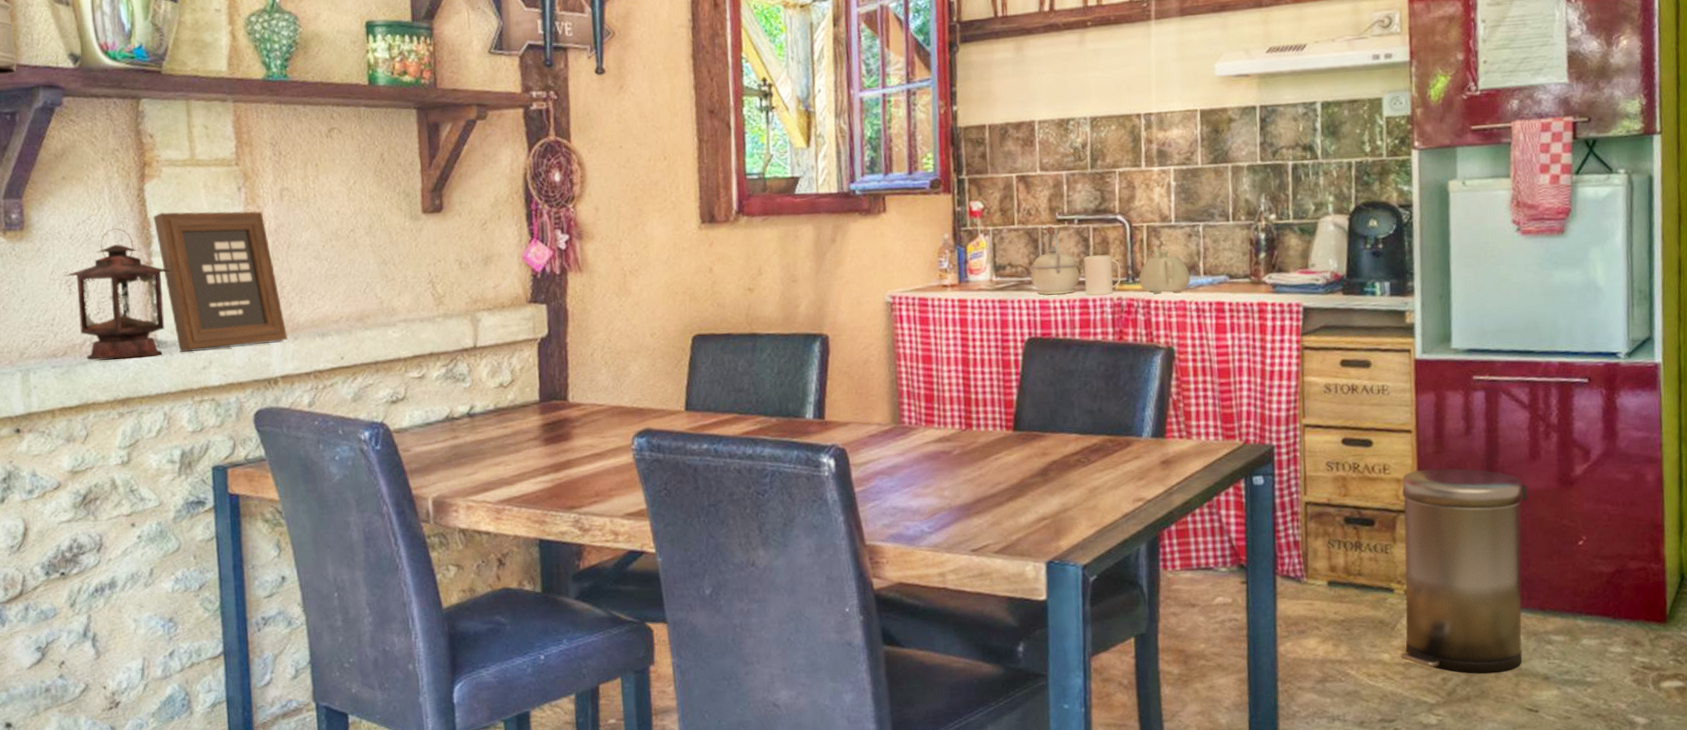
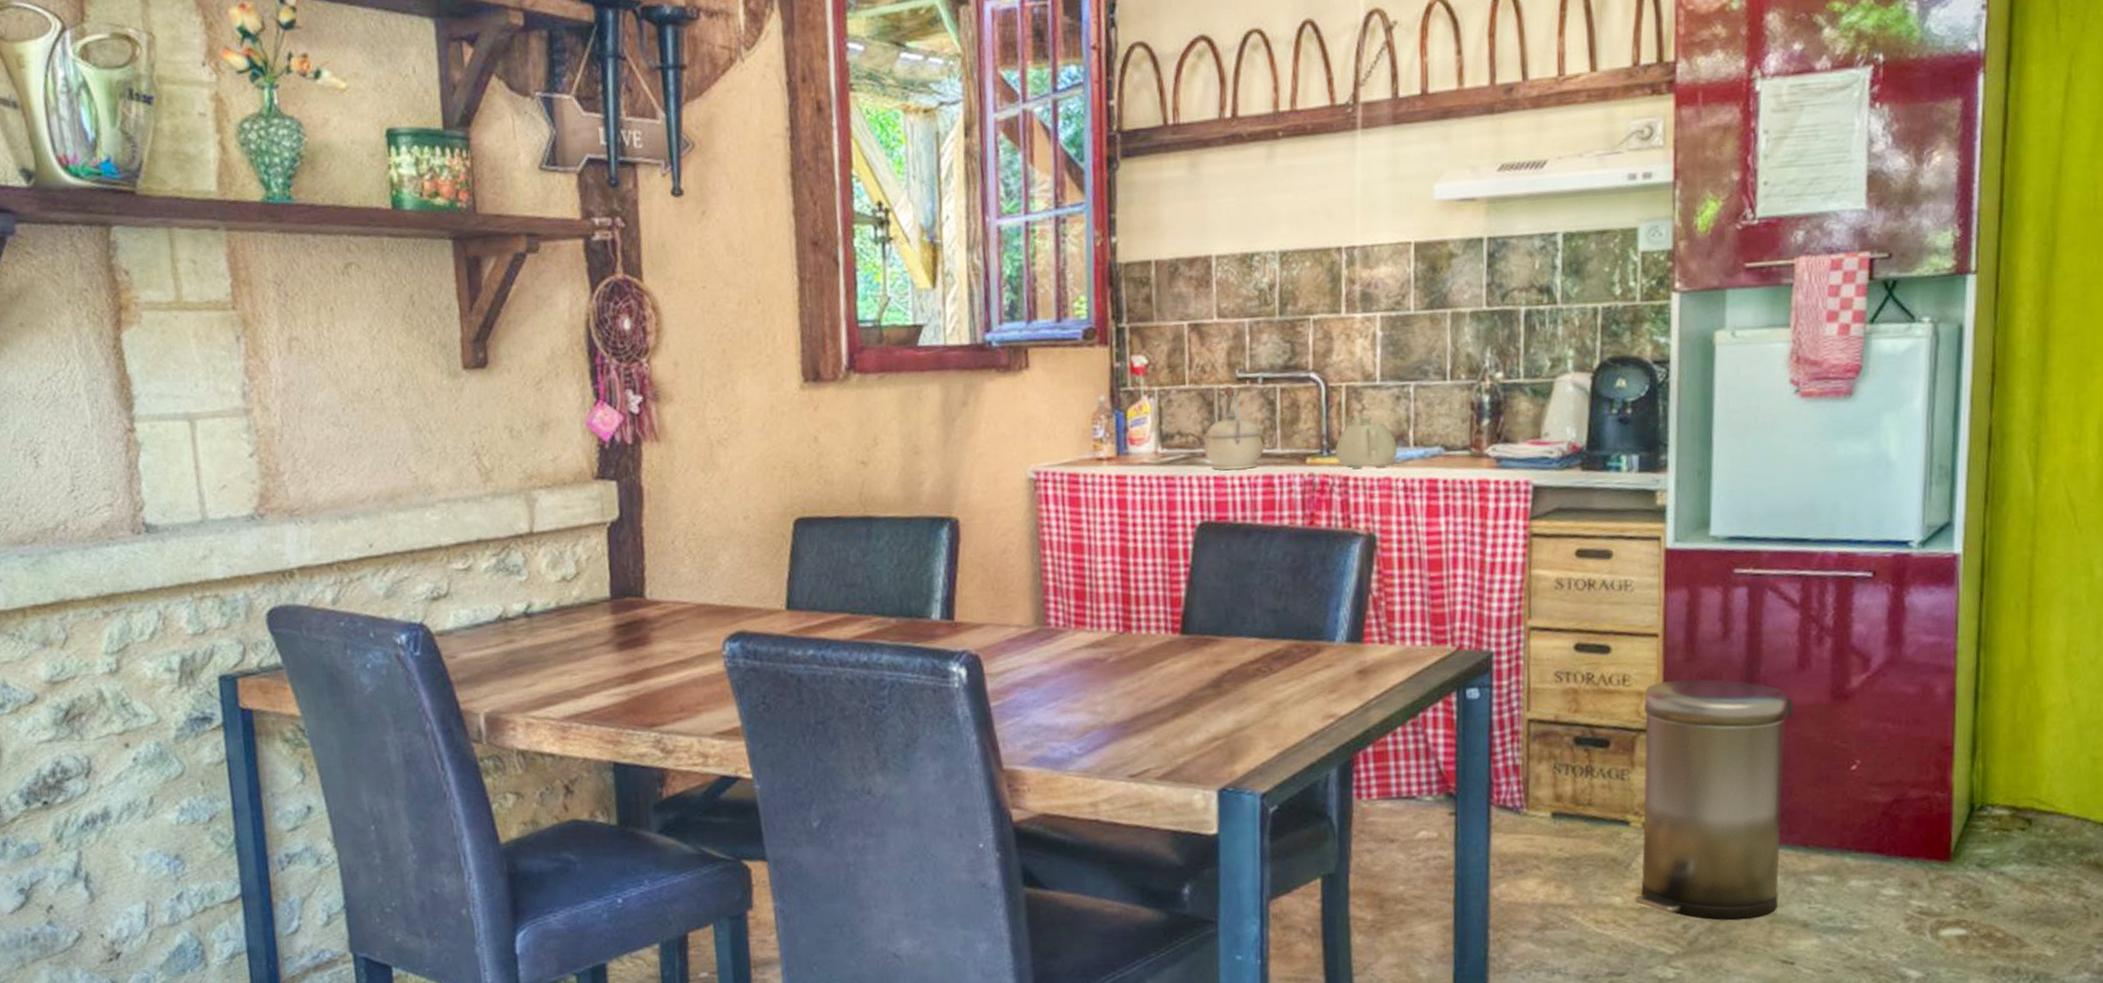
candle lantern: present [64,228,173,361] -> none [28,386,161,549]
picture frame: present [153,211,288,353] -> none [133,366,304,539]
mug: present [1084,254,1121,296] -> none [1269,421,1314,471]

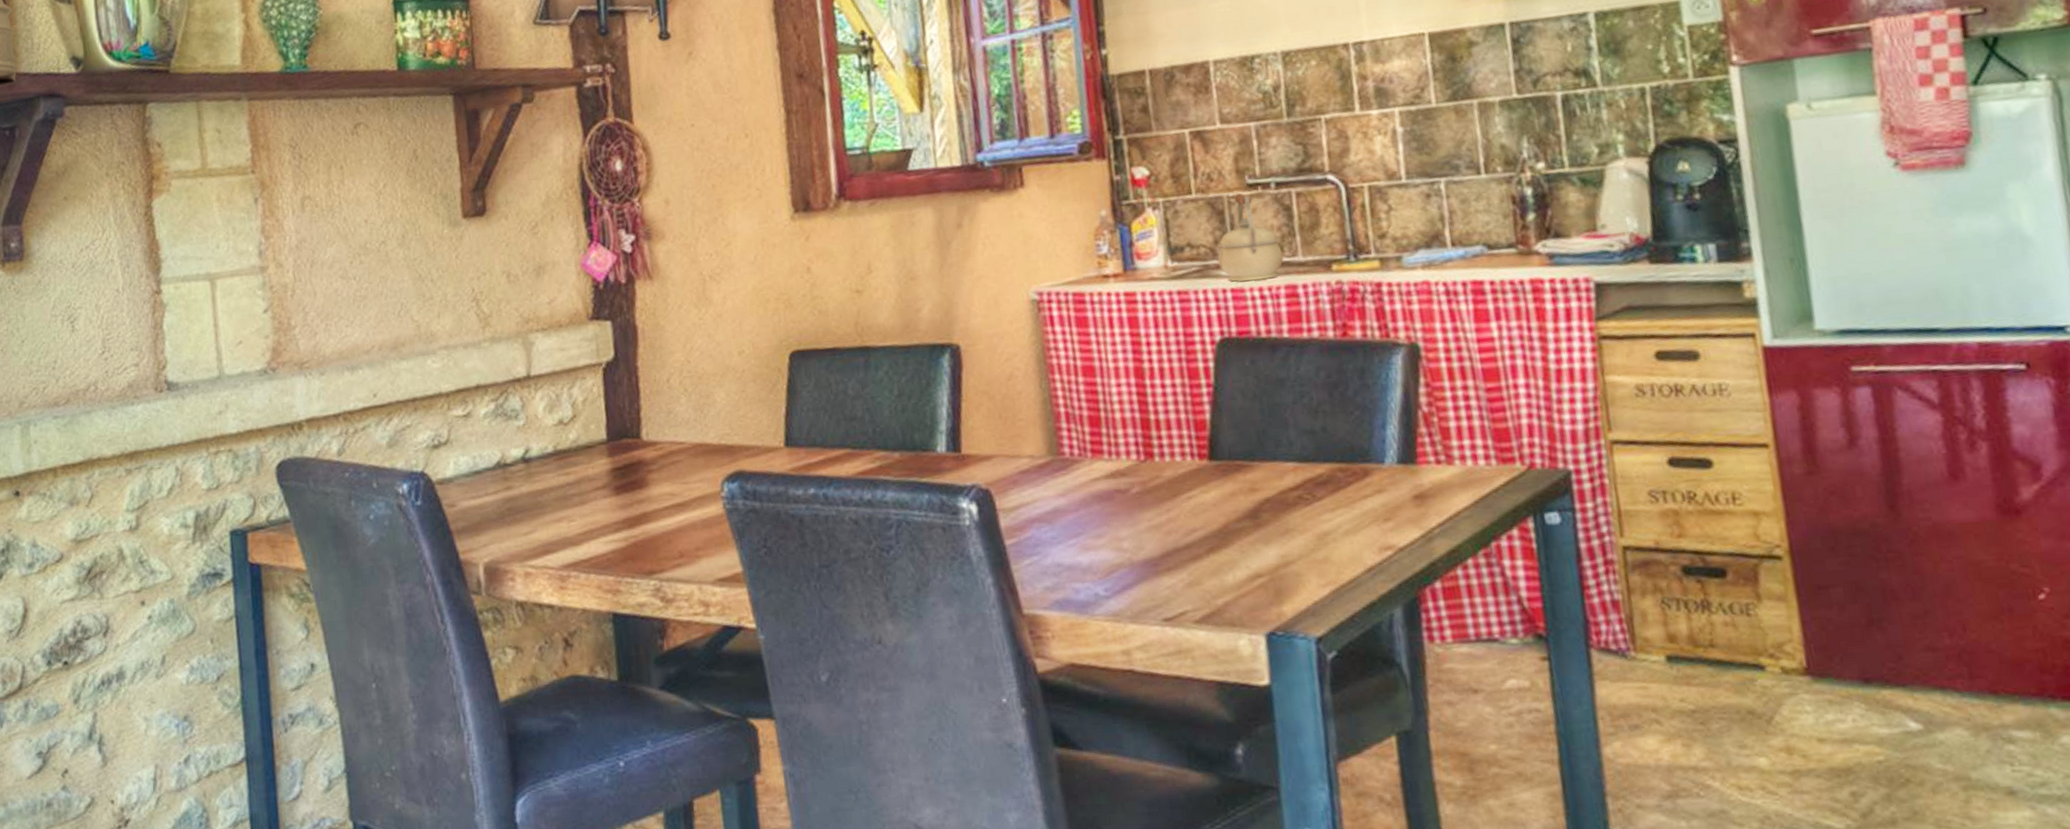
teapot: present [1335,413,1398,470] -> none [1363,214,1435,275]
pedal bin: present [1635,679,1793,920] -> none [1761,495,1971,786]

